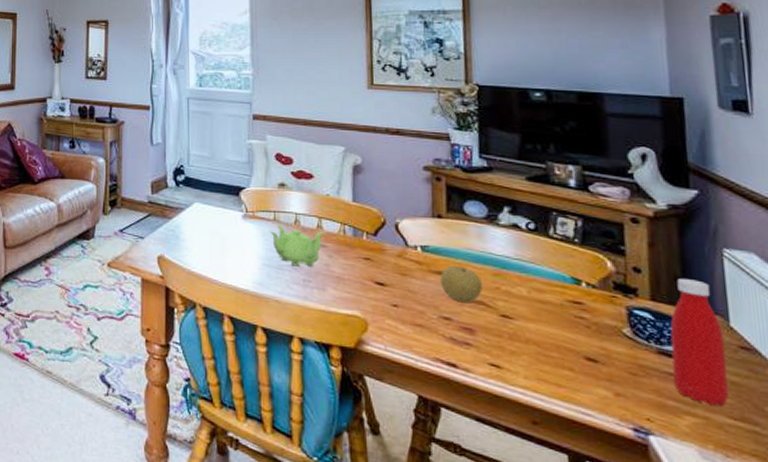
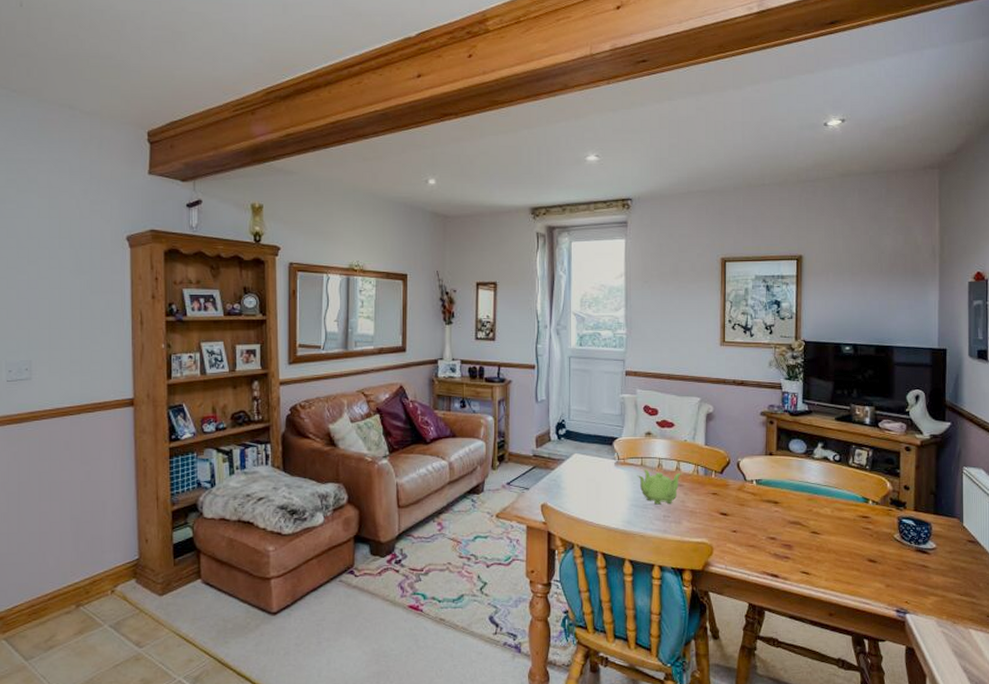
fruit: present [439,265,482,303] -> none [769,494,799,525]
bottle: present [670,279,729,406] -> none [925,492,959,586]

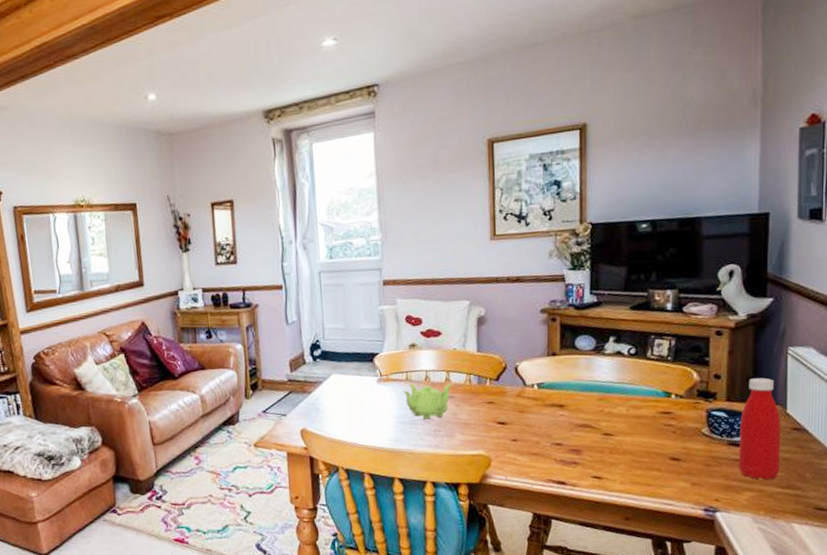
bottle: none [925,492,959,586] -> present [739,377,781,480]

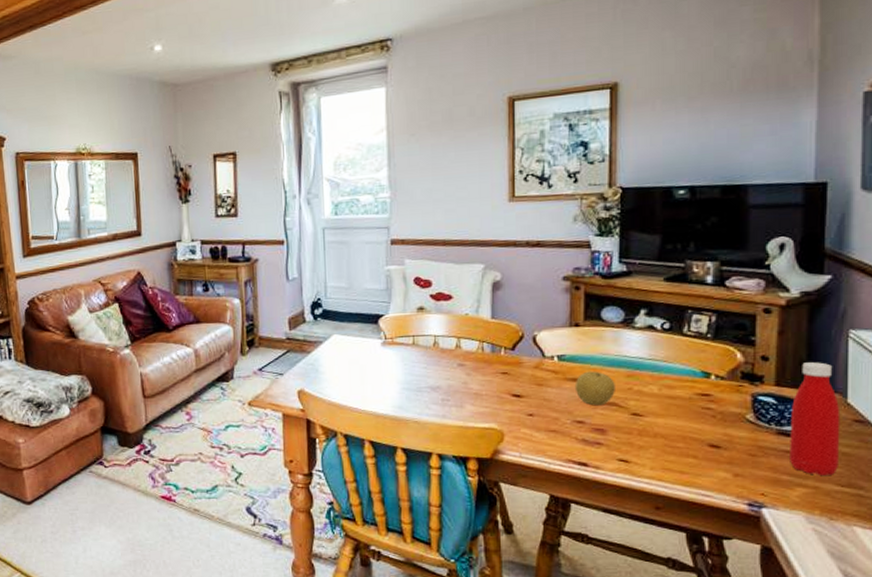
teapot: present [402,383,453,420] -> none [408,348,463,387]
fruit: none [553,396,589,429] -> present [574,371,615,406]

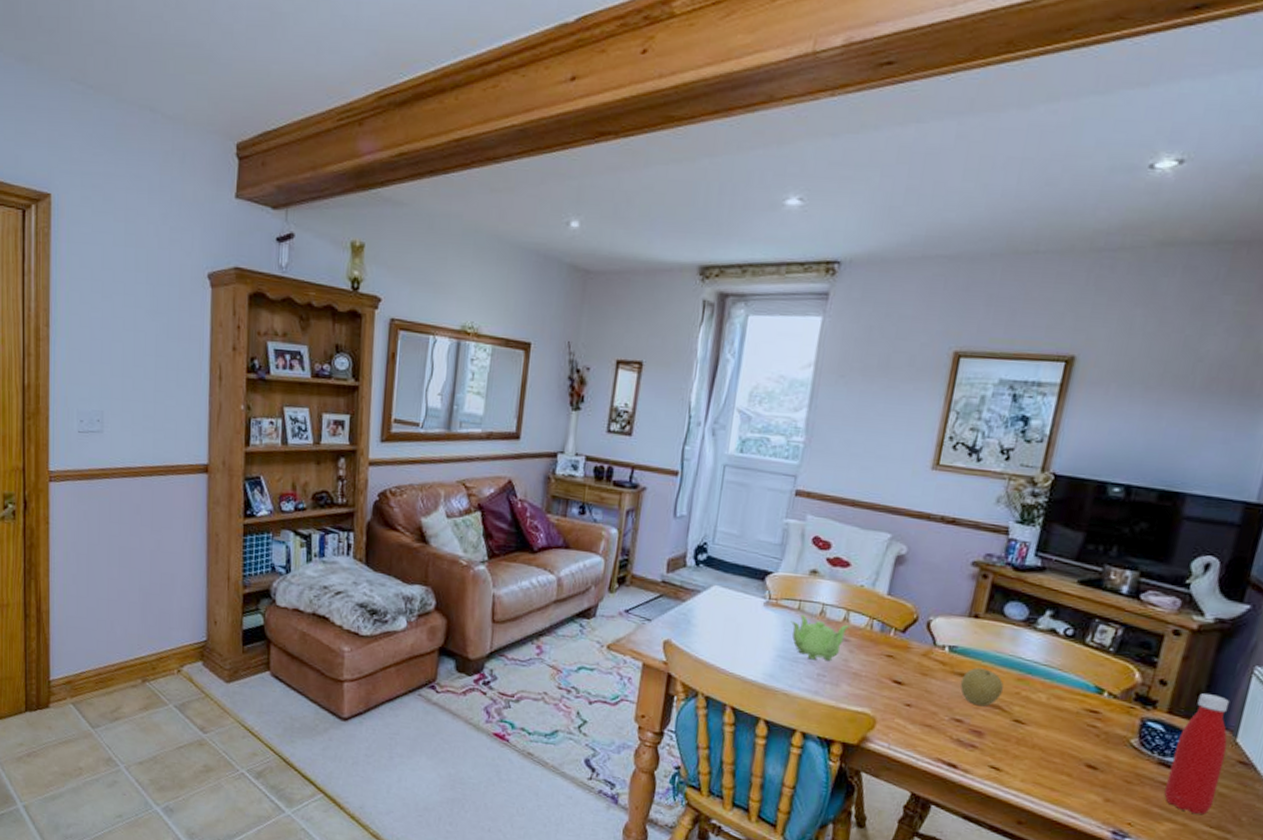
teapot: none [408,348,463,387] -> present [790,615,851,661]

